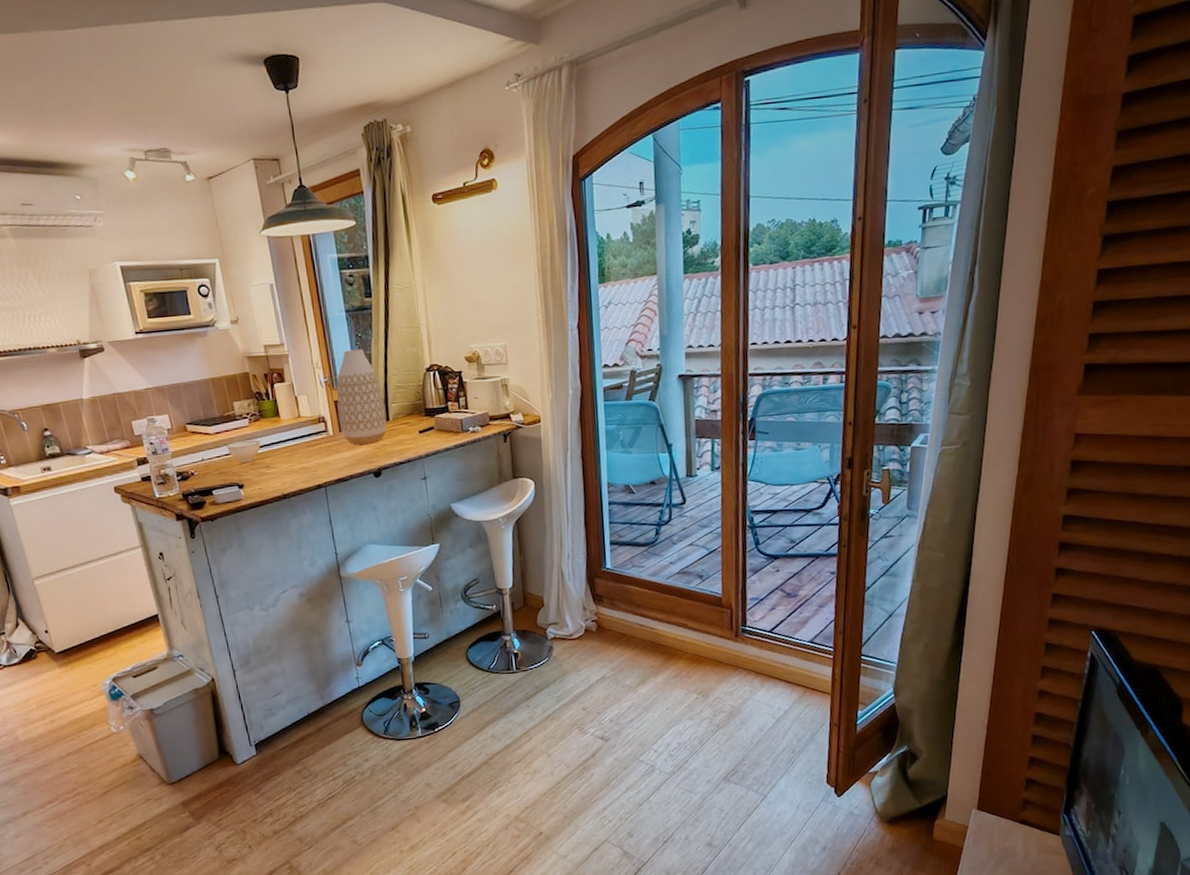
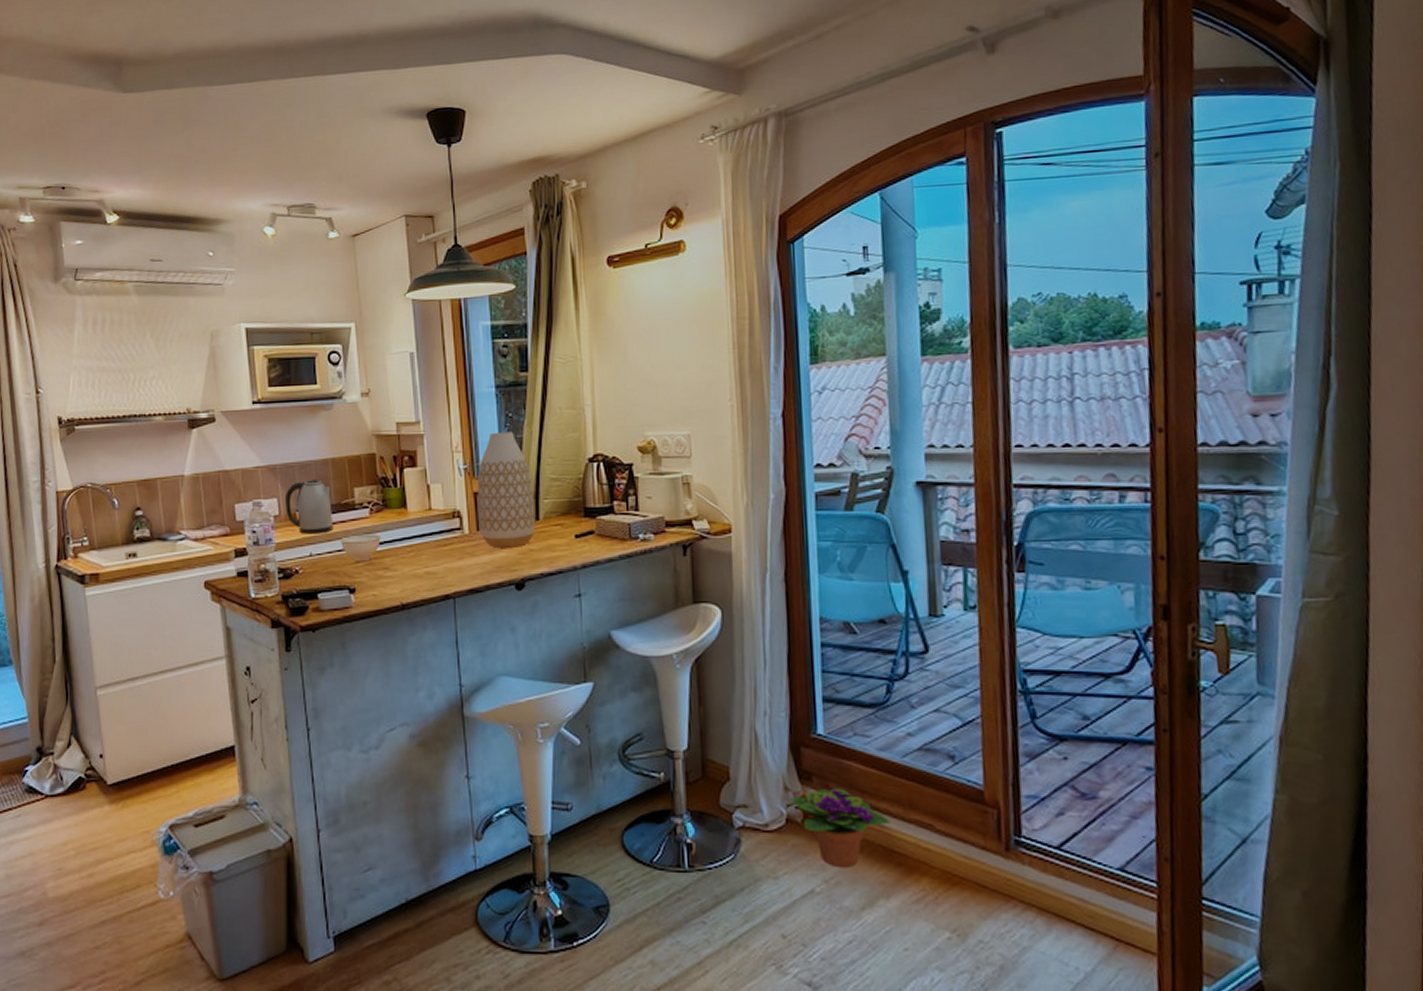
kettle: none [174,397,220,443] -> present [284,479,334,534]
potted flower: none [589,604,658,659] -> present [792,788,891,867]

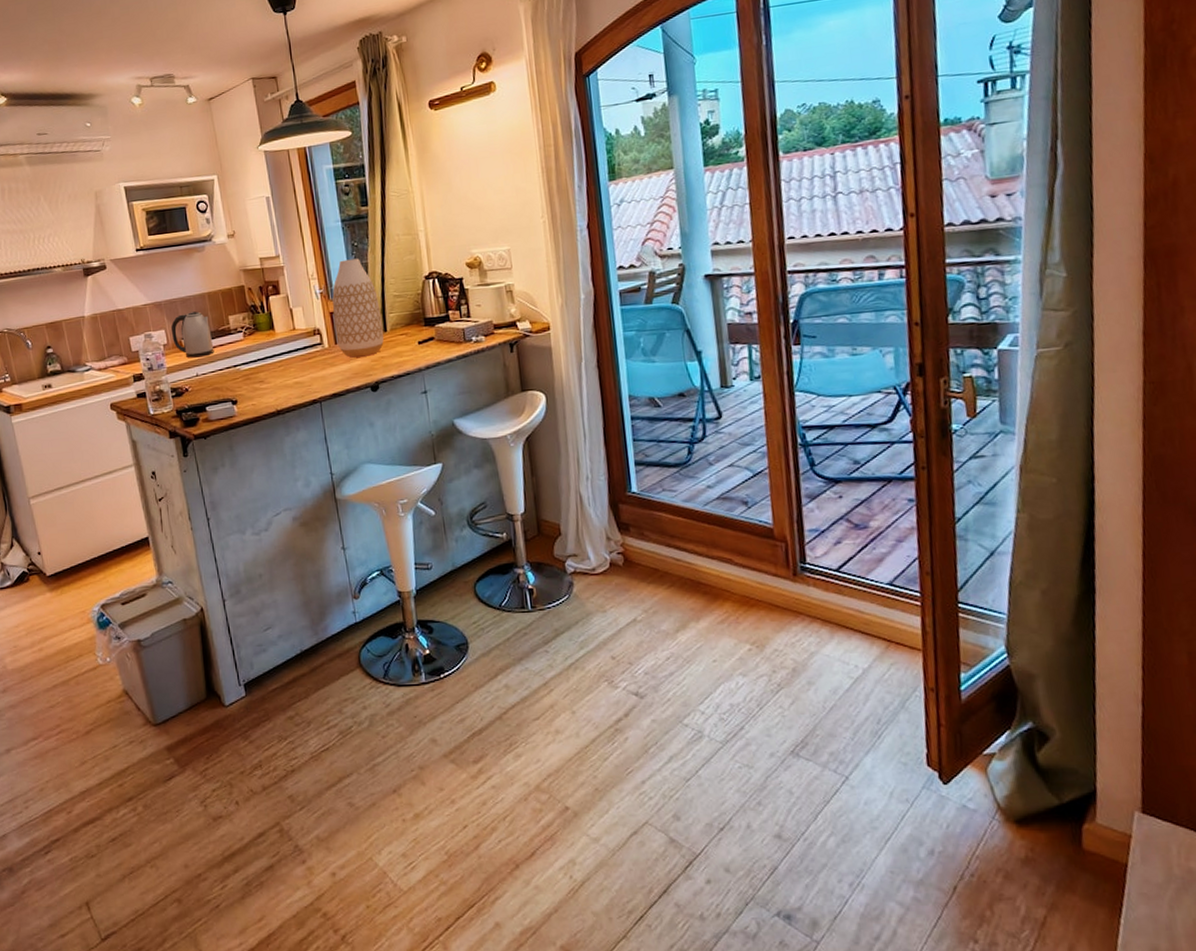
bowl: present [339,534,381,562] -> none [220,353,255,378]
potted flower: present [792,788,891,867] -> none [613,535,697,599]

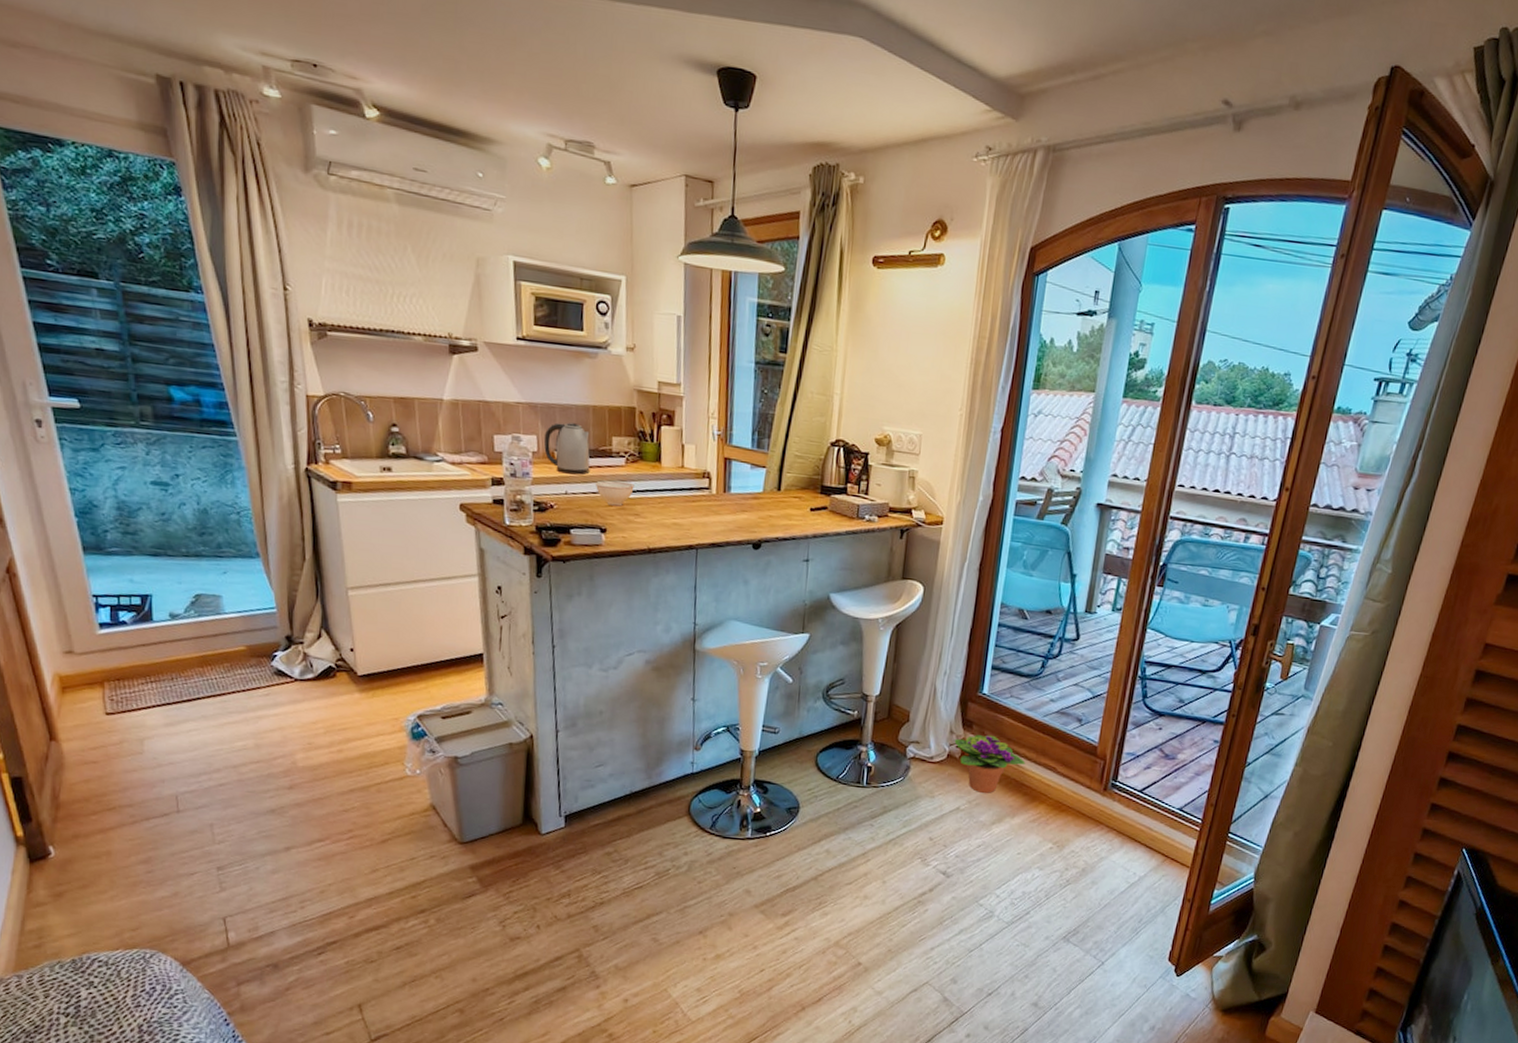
bowl: none [220,353,255,378] -> present [595,480,634,507]
vase: present [332,258,384,358] -> none [726,405,779,512]
potted flower: none [613,535,697,599] -> present [954,735,1026,793]

